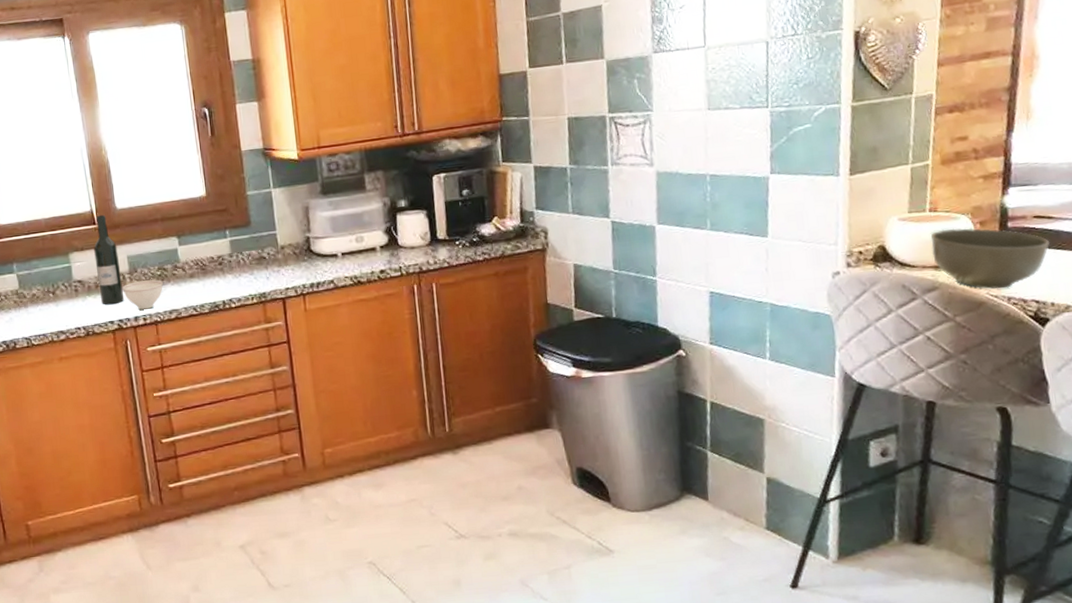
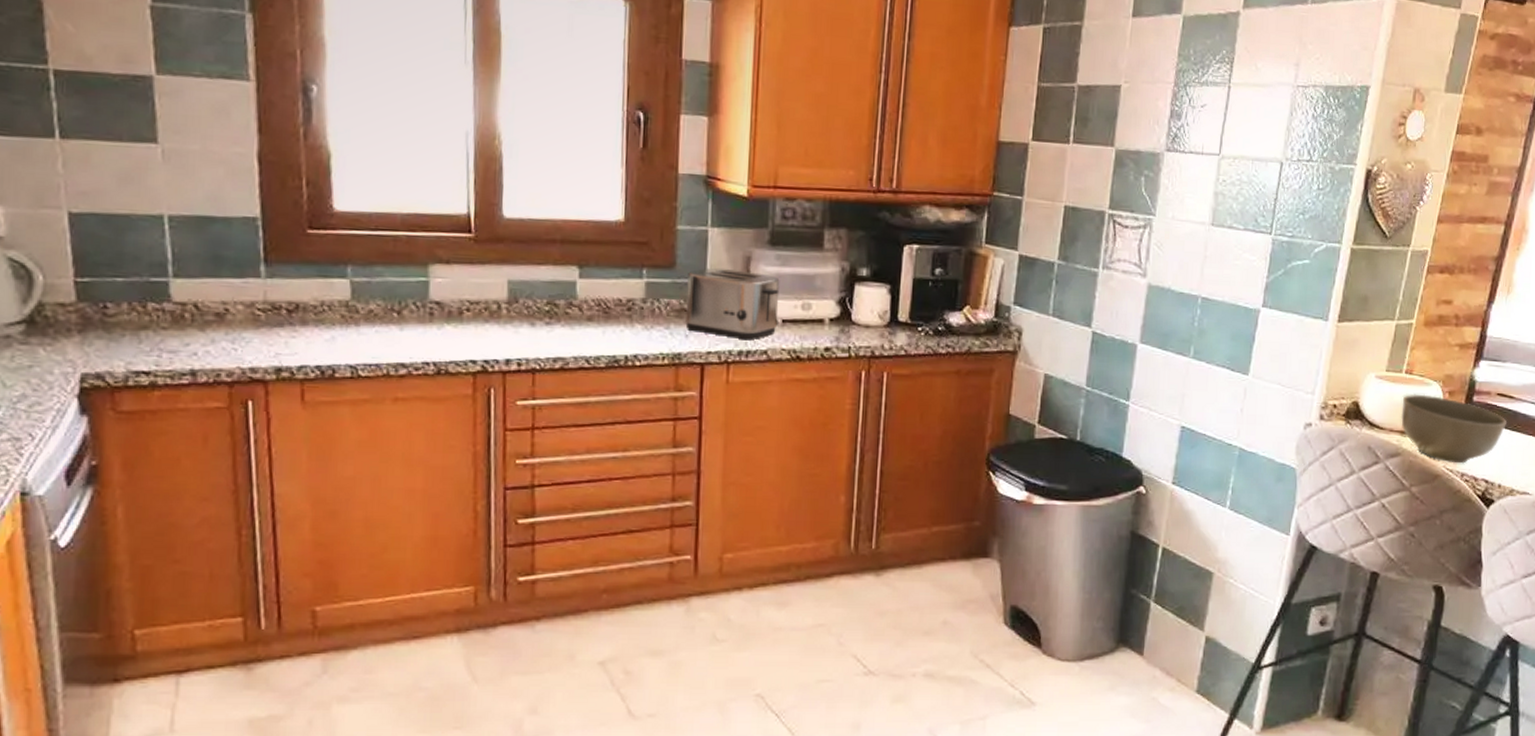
wine bottle: present [94,214,125,305] -> none [463,221,497,340]
bowl: present [122,279,163,310] -> none [495,315,550,352]
toaster: none [261,218,338,275] -> present [686,267,780,340]

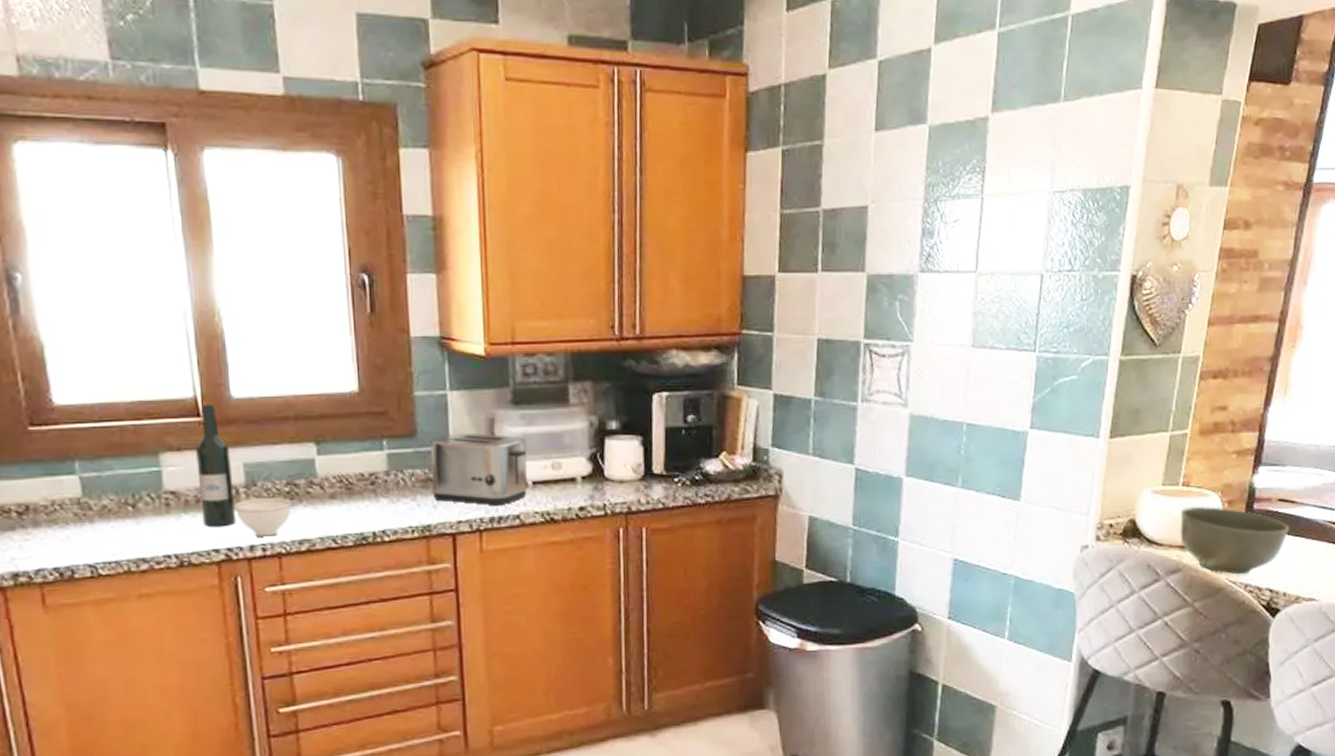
wine bottle: none [463,221,497,340] -> present [196,404,237,527]
bowl: none [495,315,550,352] -> present [234,498,292,537]

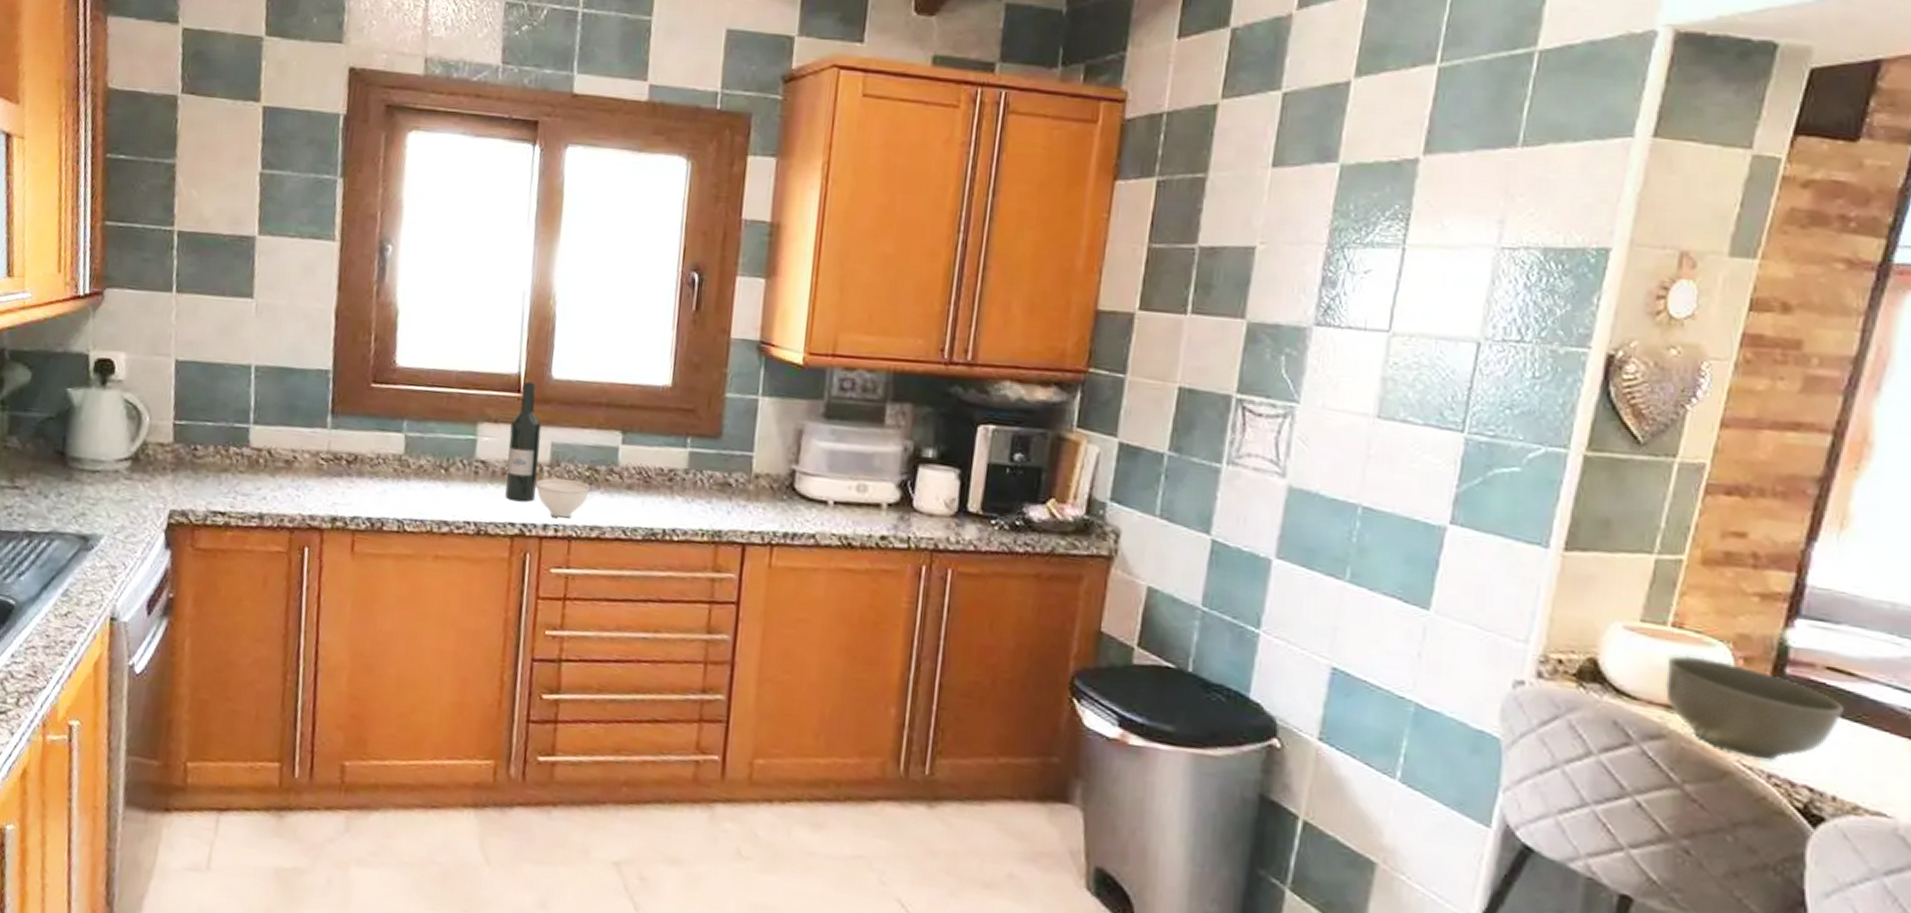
toaster: present [430,432,528,506] -> none [729,439,834,522]

